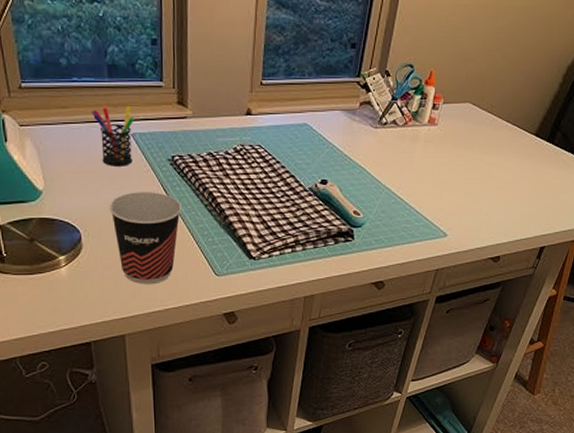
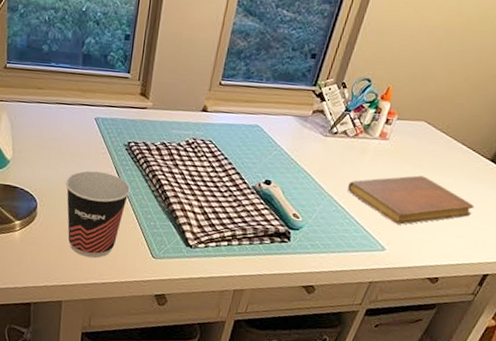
pen holder: present [91,106,135,166] -> none [63,91,100,147]
notebook: none [403,158,525,209] -> present [347,175,475,225]

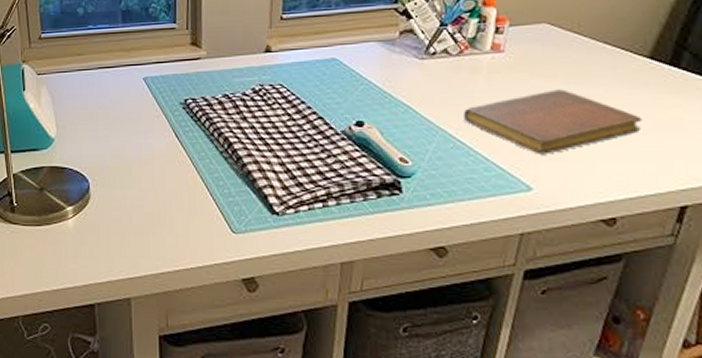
cup: present [66,170,131,258] -> none [119,138,195,241]

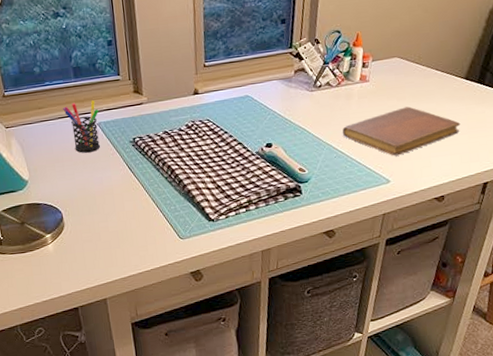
pen holder: none [105,50,147,112] -> present [63,100,100,153]

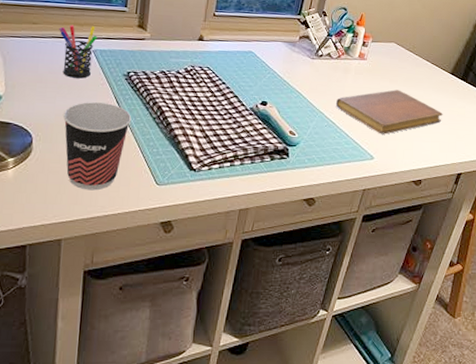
cup: none [84,171,146,253] -> present [63,102,132,191]

